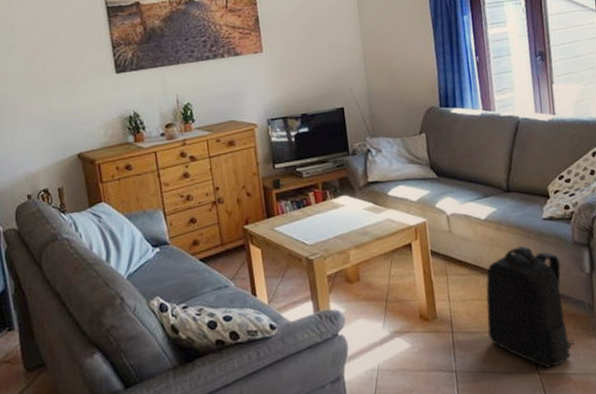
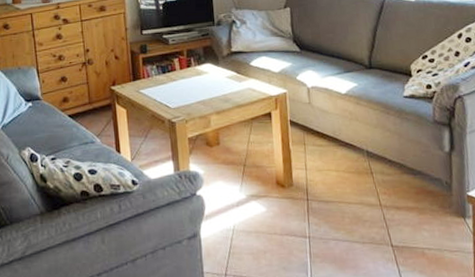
backpack: present [486,245,575,368] -> none [342,121,431,241]

